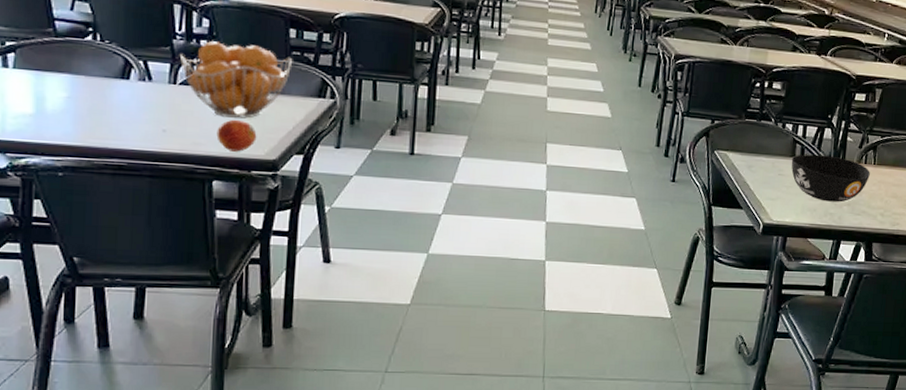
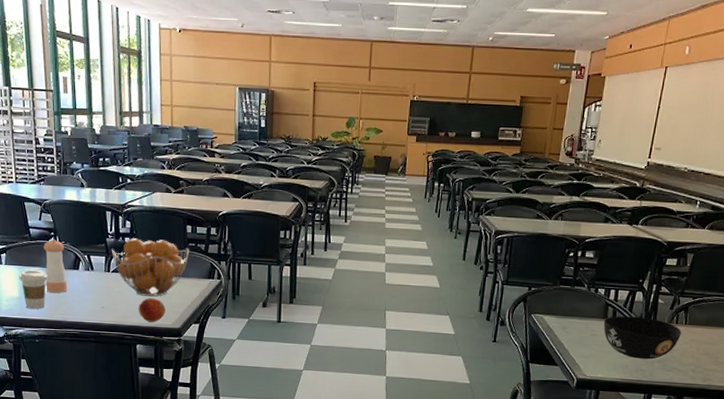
coffee cup: none [35,76,81,131] -> present [19,269,48,309]
pepper shaker: none [76,36,111,110] -> present [43,239,67,293]

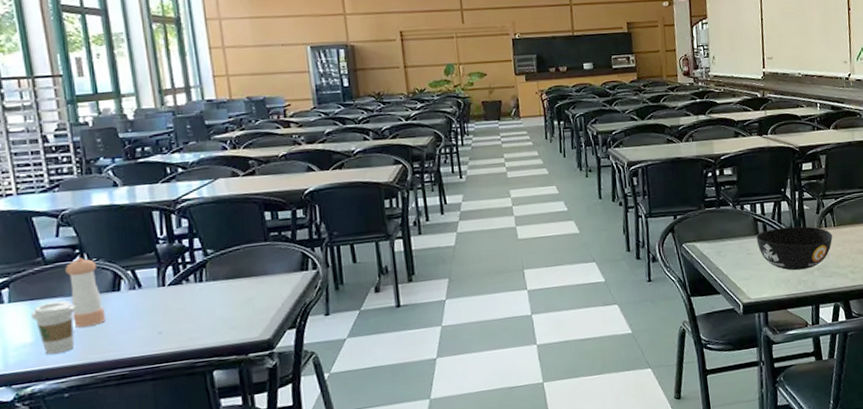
fruit basket: present [111,238,189,297] -> none [164,234,272,308]
fruit: present [138,298,166,322] -> none [210,308,249,340]

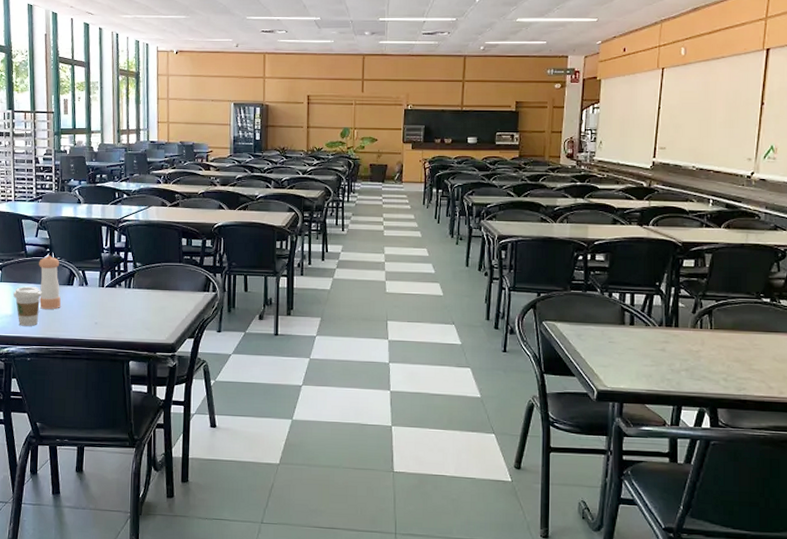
bowl: present [756,226,833,271] -> none [621,321,707,368]

